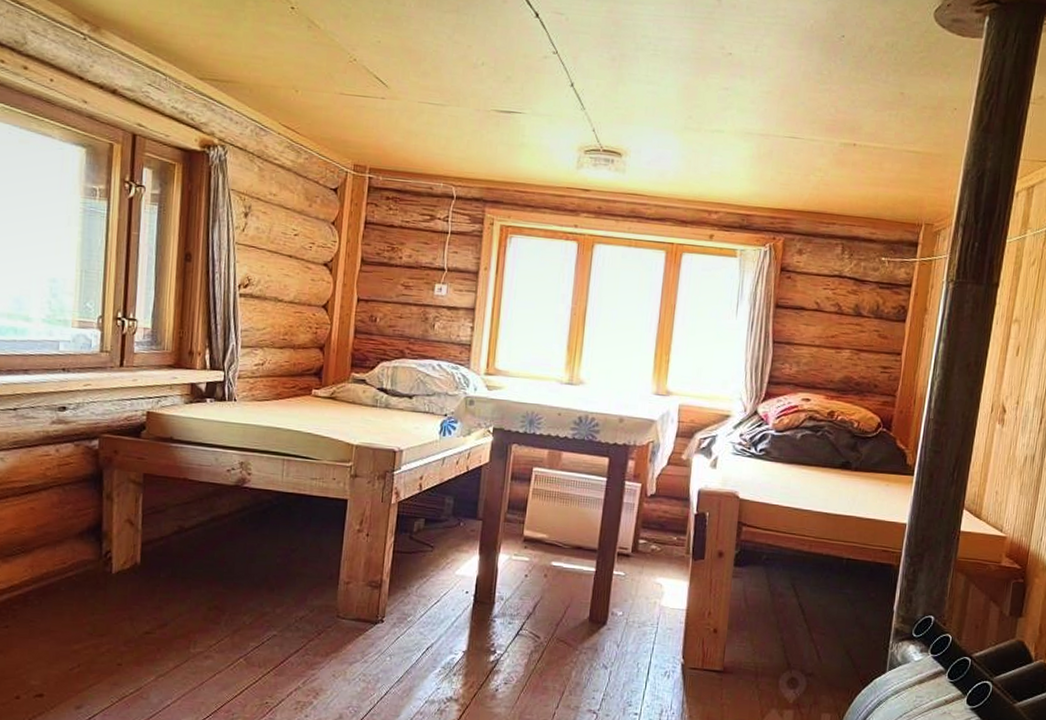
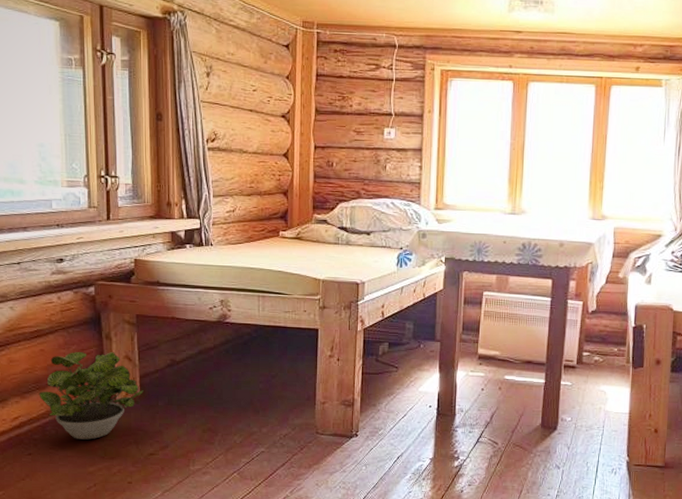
potted plant: none [23,511,144,613] -> present [38,351,144,440]

